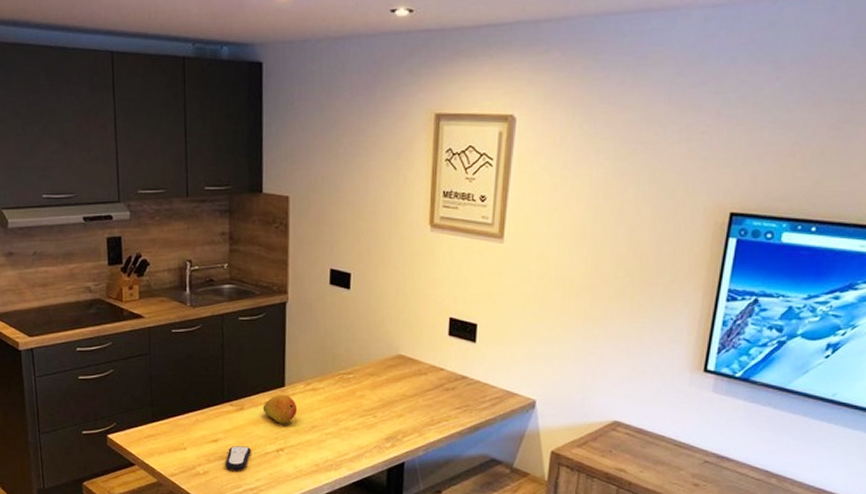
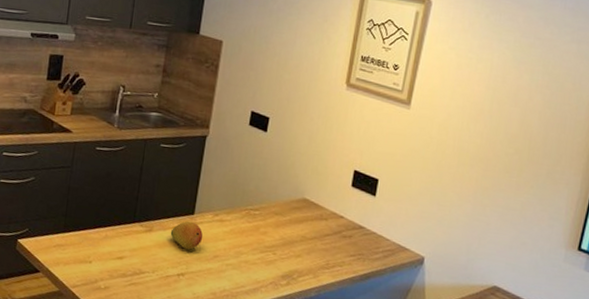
remote control: present [225,446,251,470] -> none [126,265,153,290]

